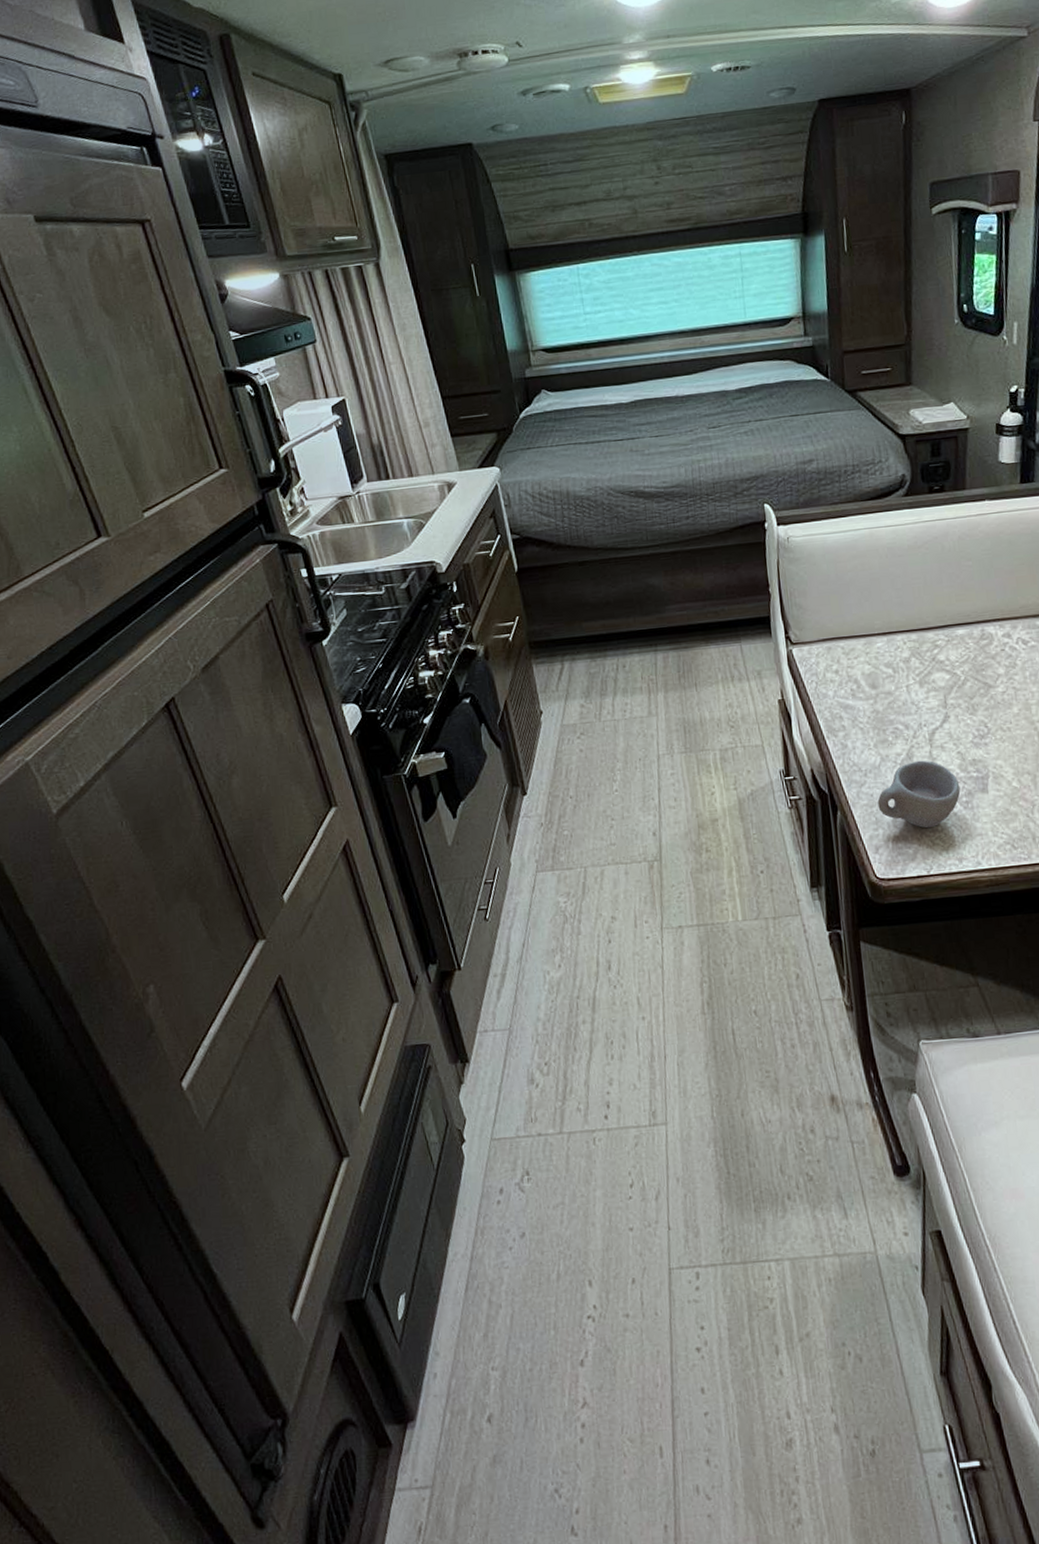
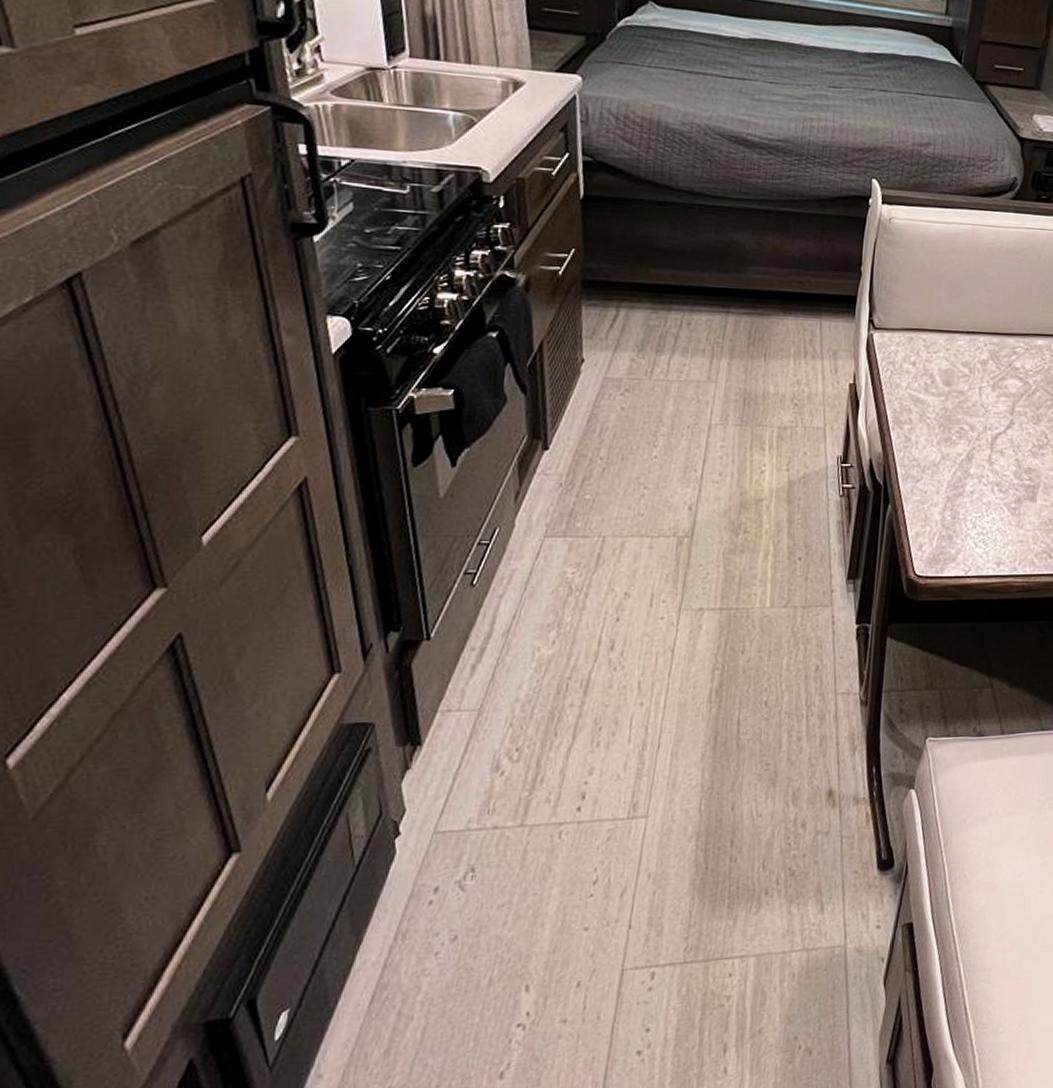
cup: present [877,760,961,829] -> none [929,463,1012,530]

